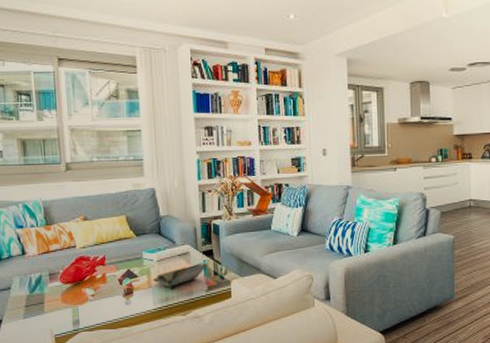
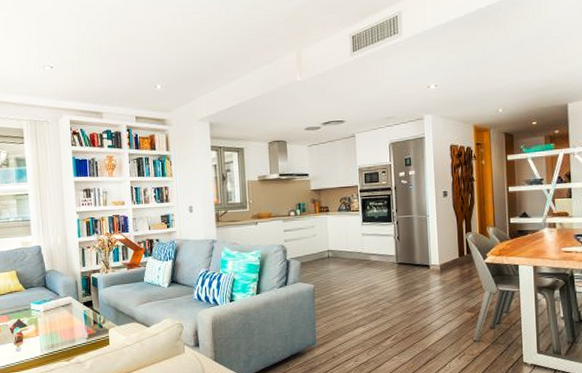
book: present [153,262,208,290] -> none [40,312,89,338]

